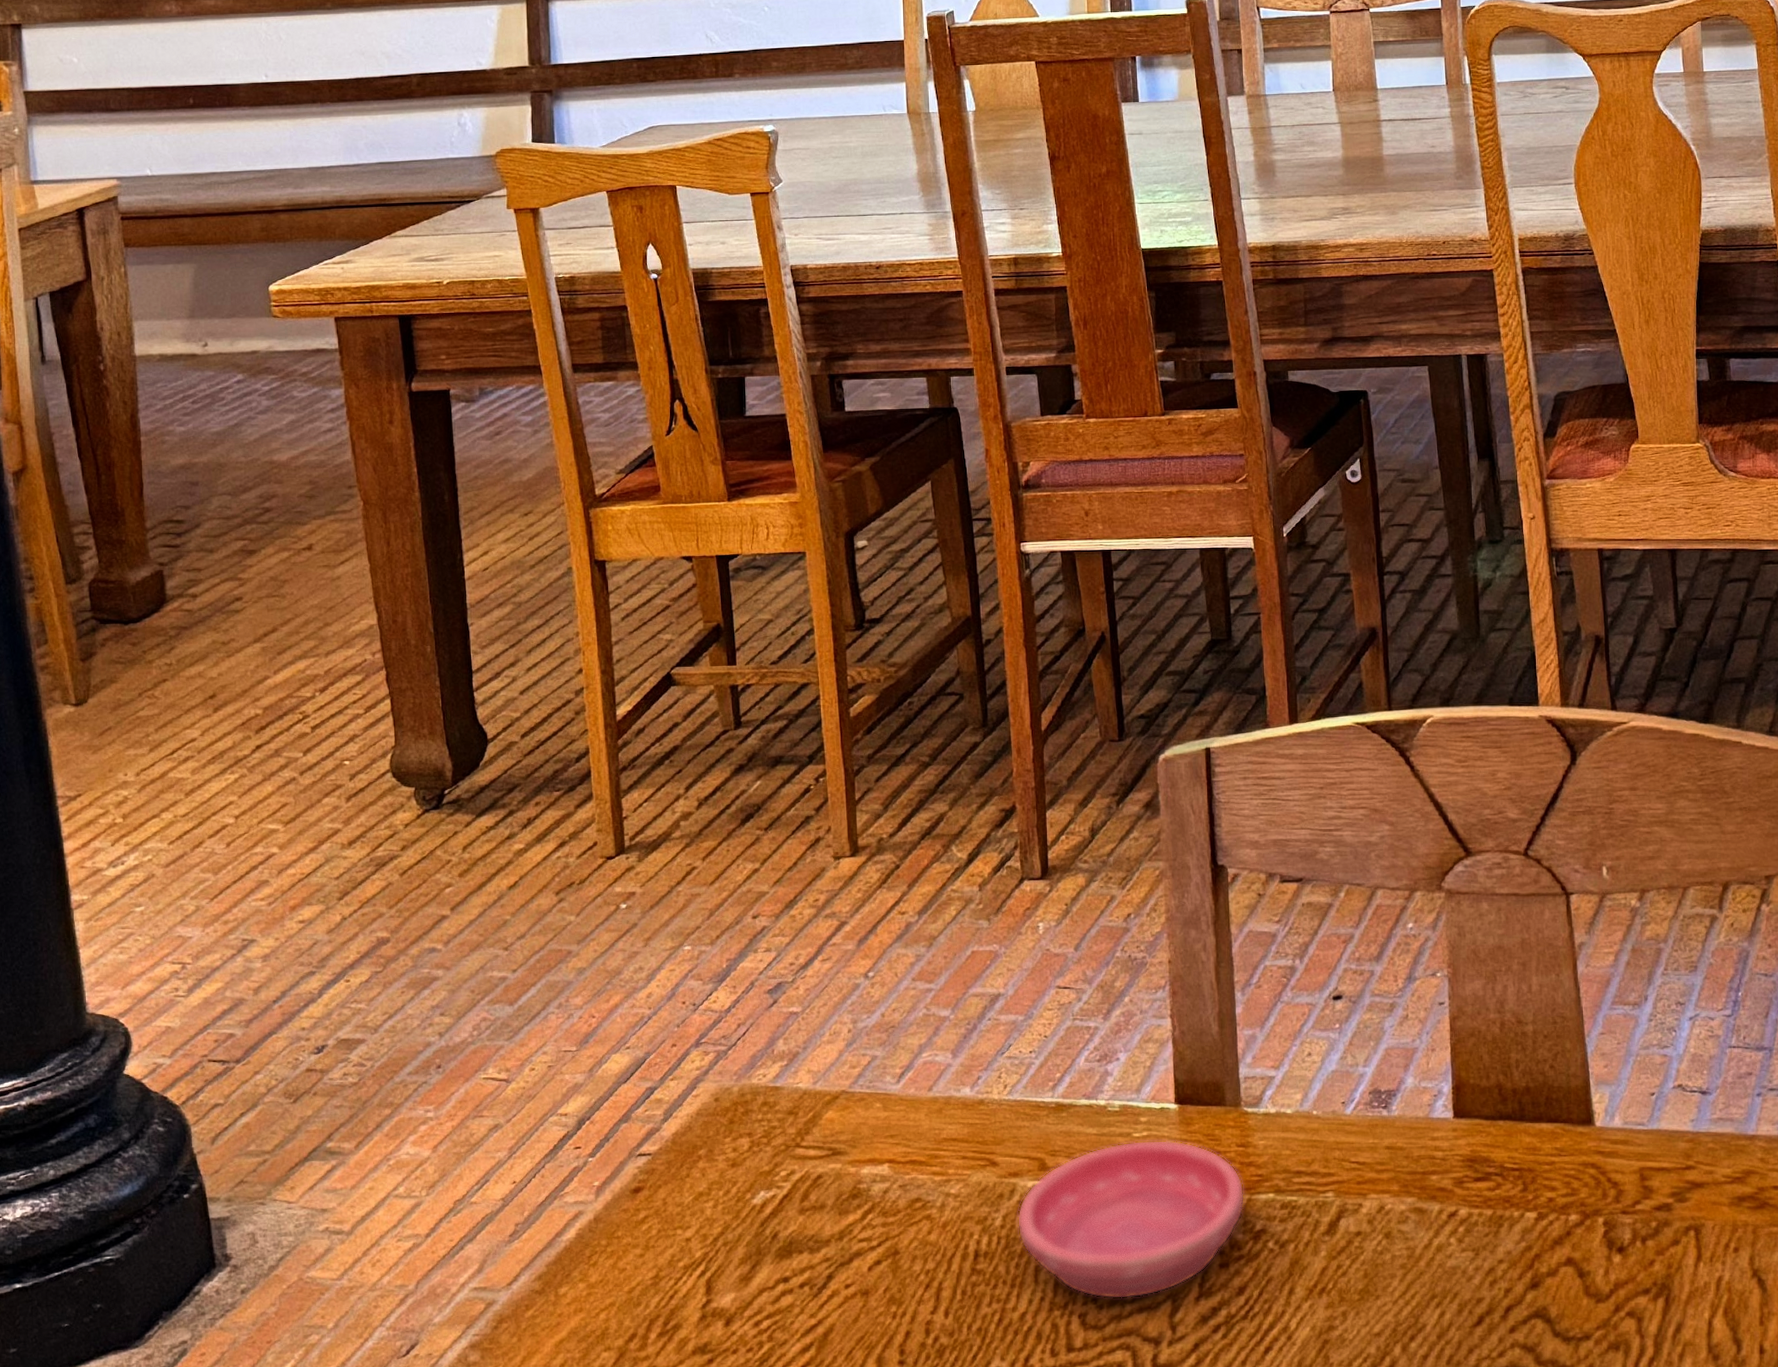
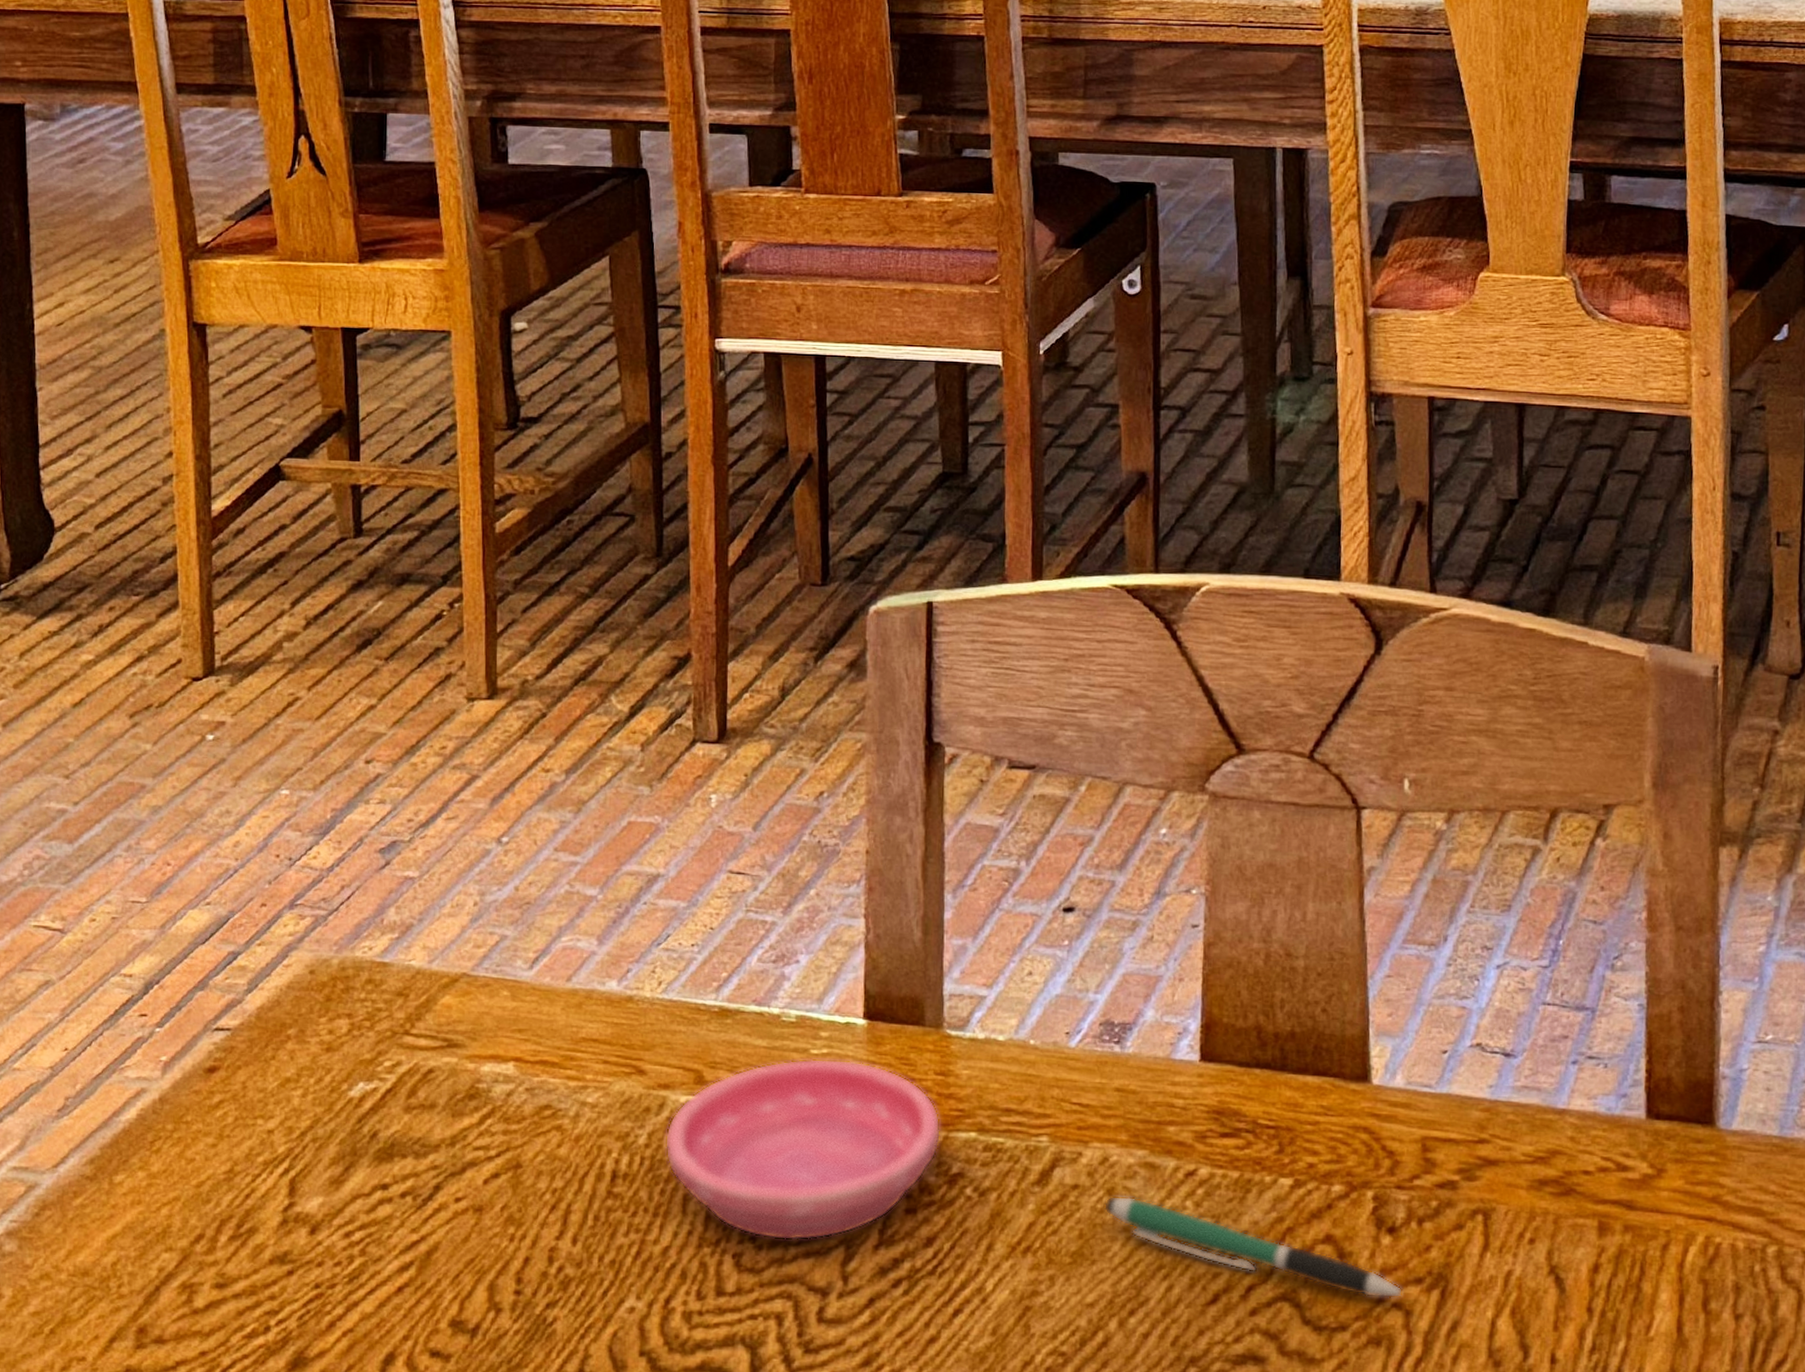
pen: none [1383,1238,1635,1309] -> present [1103,1195,1404,1299]

